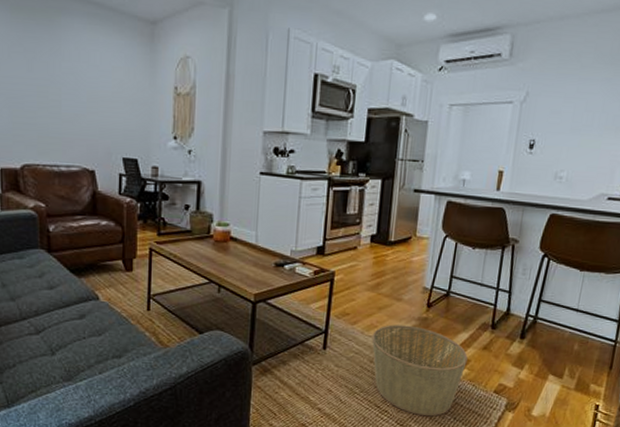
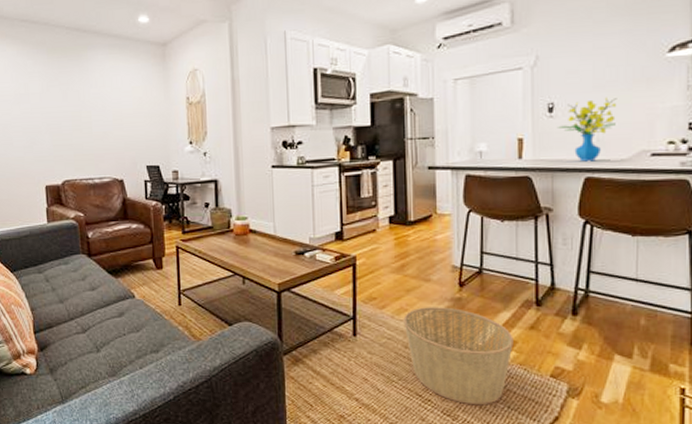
bouquet: none [535,140,589,200] -> present [558,97,617,162]

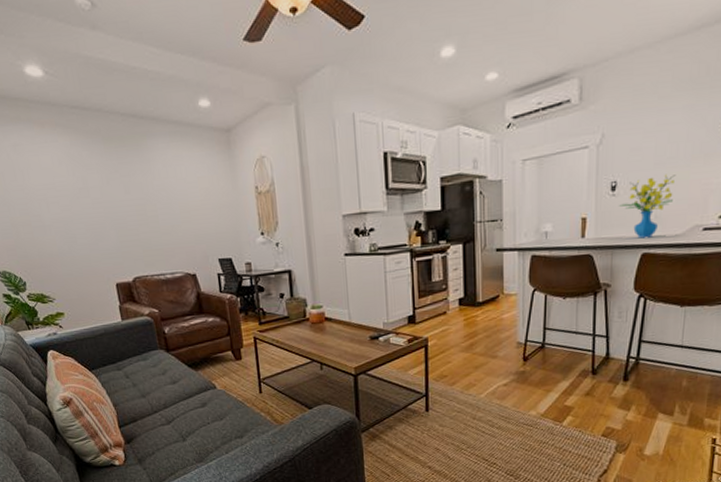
basket: present [403,307,513,406] -> none [472,380,571,465]

